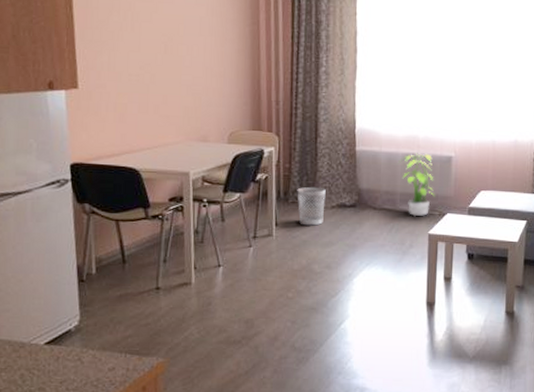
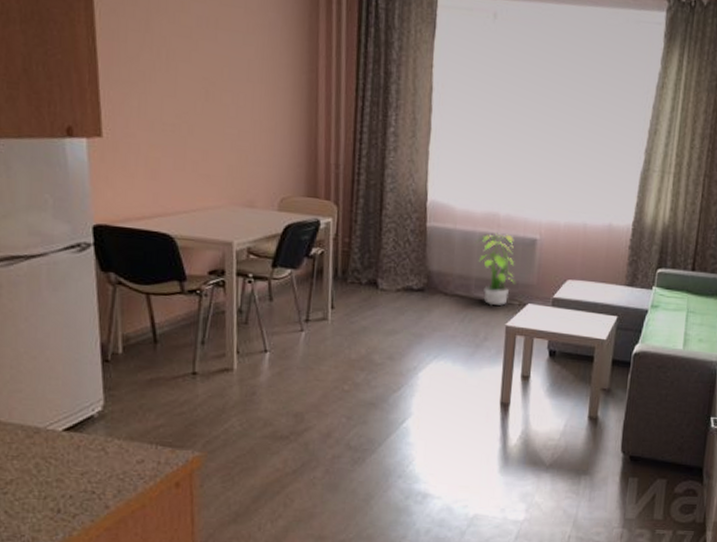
wastebasket: present [297,186,326,226] -> none [357,265,391,311]

